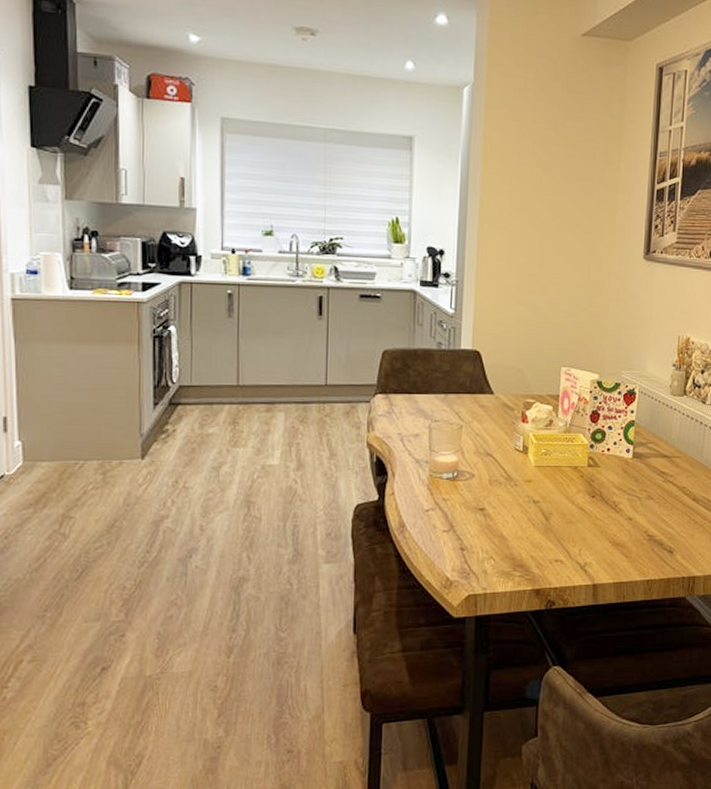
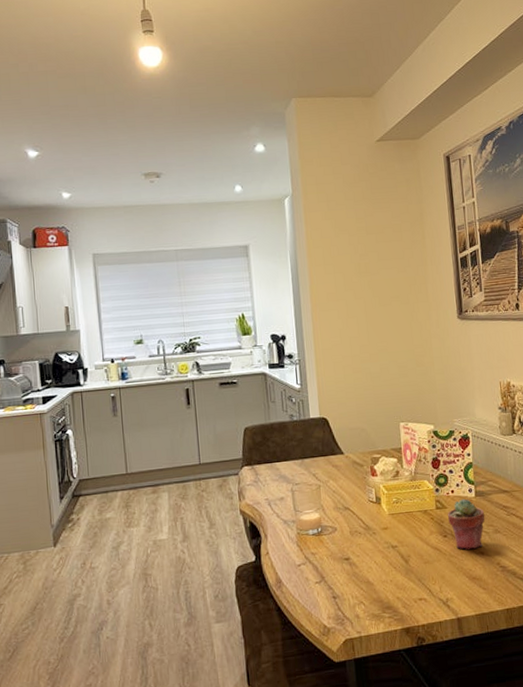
potted succulent: none [598,459,640,513] -> present [447,498,485,550]

